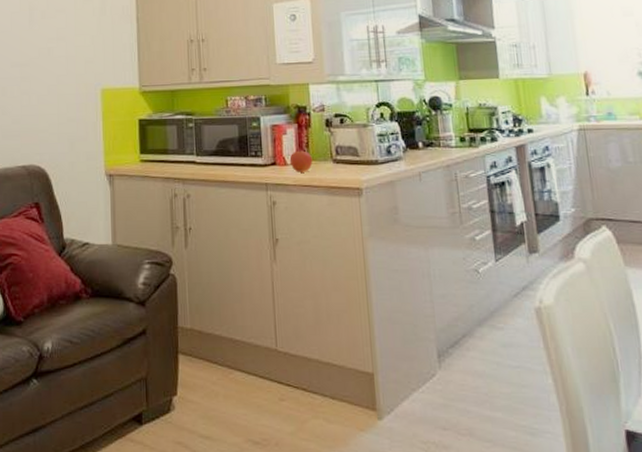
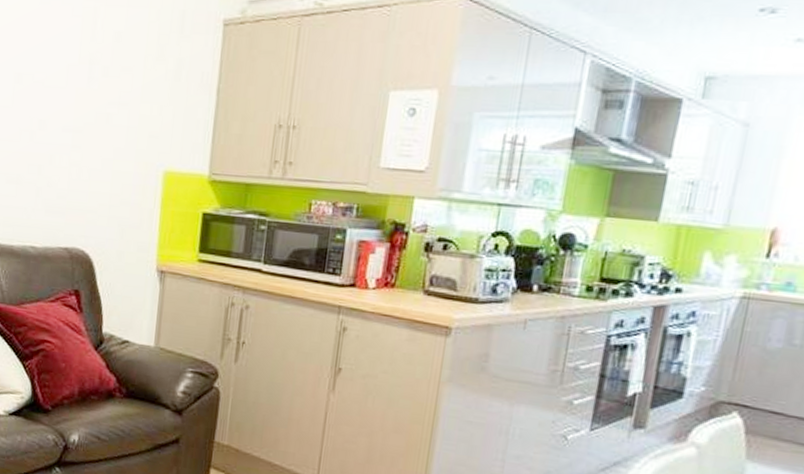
fruit: present [289,150,313,173] -> none [372,274,400,300]

